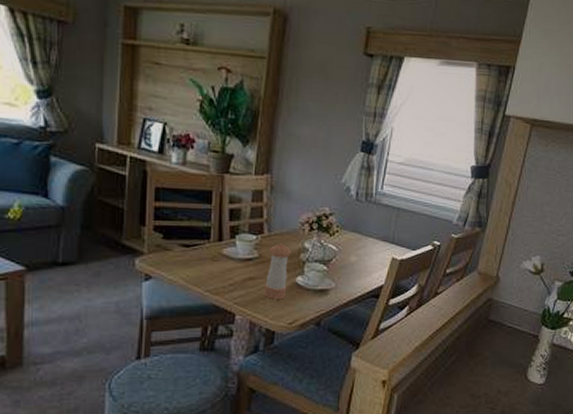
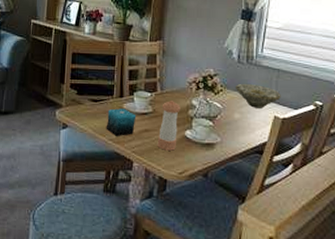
candle: none [201,254,239,286] -> present [106,108,137,136]
bowl: none [353,223,400,250] -> present [236,83,281,108]

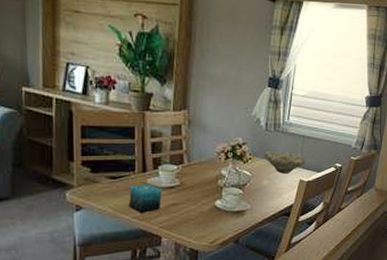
pepper shaker: present [157,101,180,151] -> none [186,172,209,222]

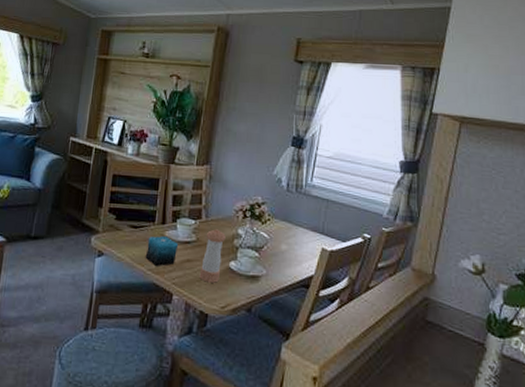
pepper shaker: none [186,172,209,222] -> present [199,229,226,283]
bowl: present [264,150,306,174] -> none [284,212,329,240]

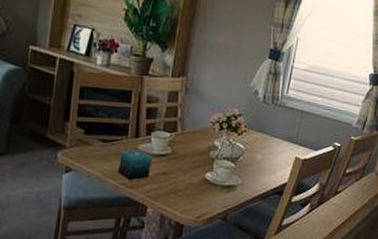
pepper shaker: present [199,229,226,283] -> none [175,141,202,194]

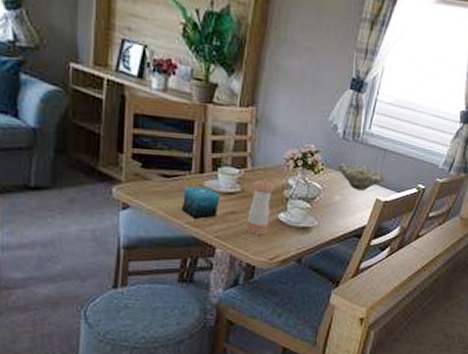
pepper shaker: none [175,141,202,194] -> present [245,179,274,235]
bowl: none [260,124,303,150] -> present [338,162,385,190]

